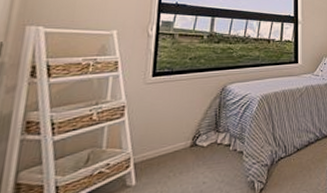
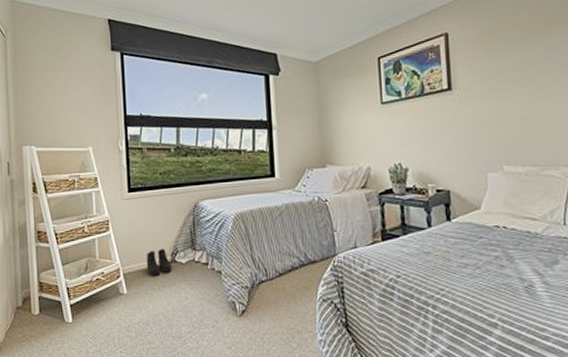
boots: none [162,132,192,163] -> present [146,248,172,276]

